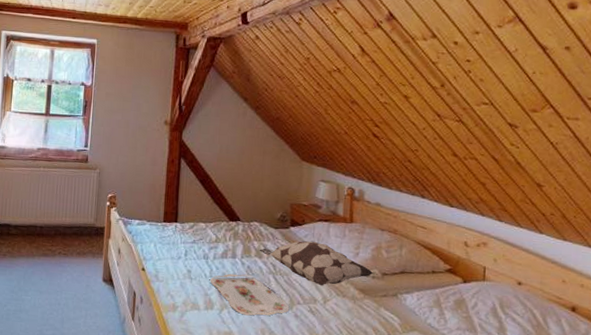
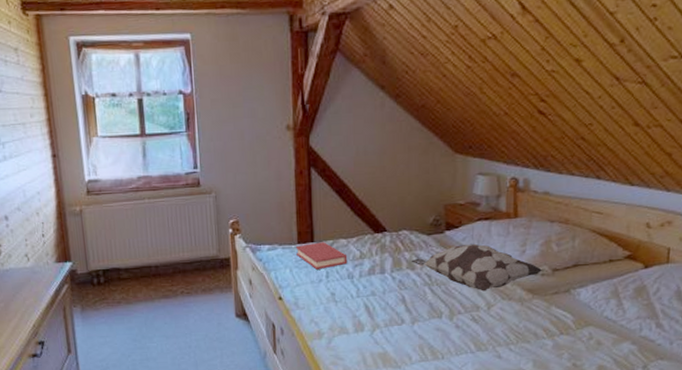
hardback book: none [161,223,205,248] -> present [296,242,348,270]
serving tray: present [210,273,290,316] -> none [357,289,449,333]

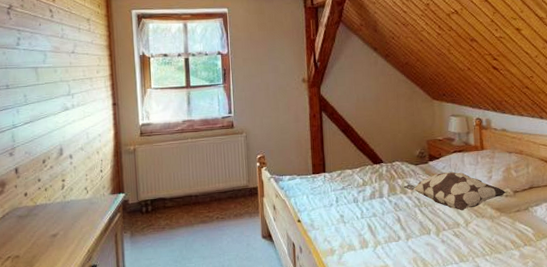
hardback book: present [296,242,348,270] -> none [311,172,353,196]

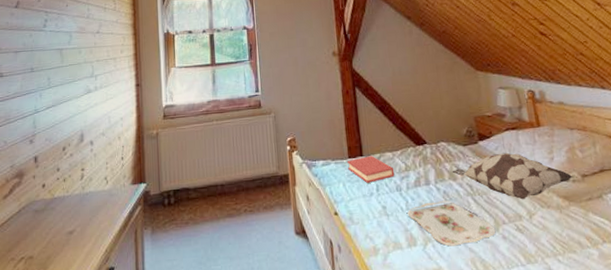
hardback book: none [311,172,353,196] -> present [347,156,395,183]
serving tray: none [362,211,437,248] -> present [407,200,496,246]

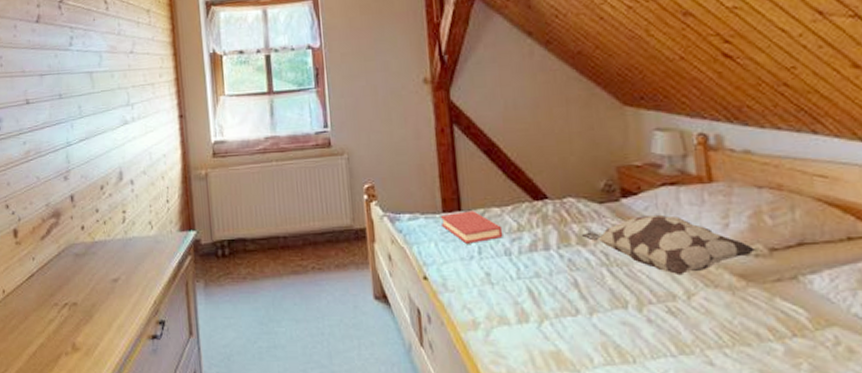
serving tray: present [407,200,496,246] -> none [518,271,638,326]

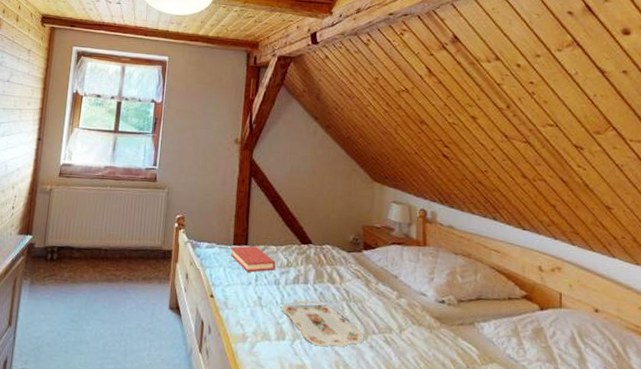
serving tray: none [518,271,638,326] -> present [281,300,364,347]
decorative pillow: present [581,214,756,276] -> none [331,265,449,314]

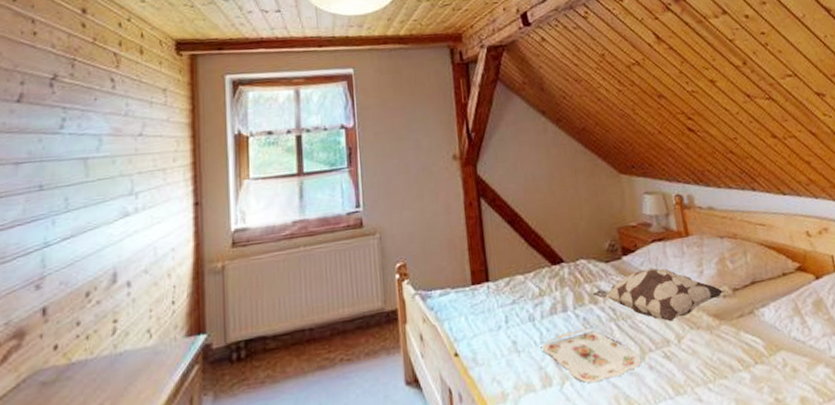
hardback book: present [231,246,276,272] -> none [470,280,527,314]
decorative pillow: none [331,265,449,314] -> present [592,267,724,322]

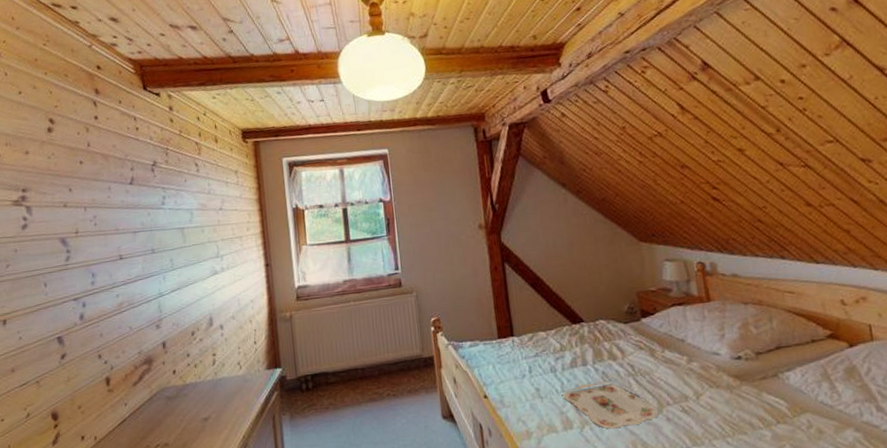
decorative pillow: present [592,267,724,322] -> none [611,330,746,380]

